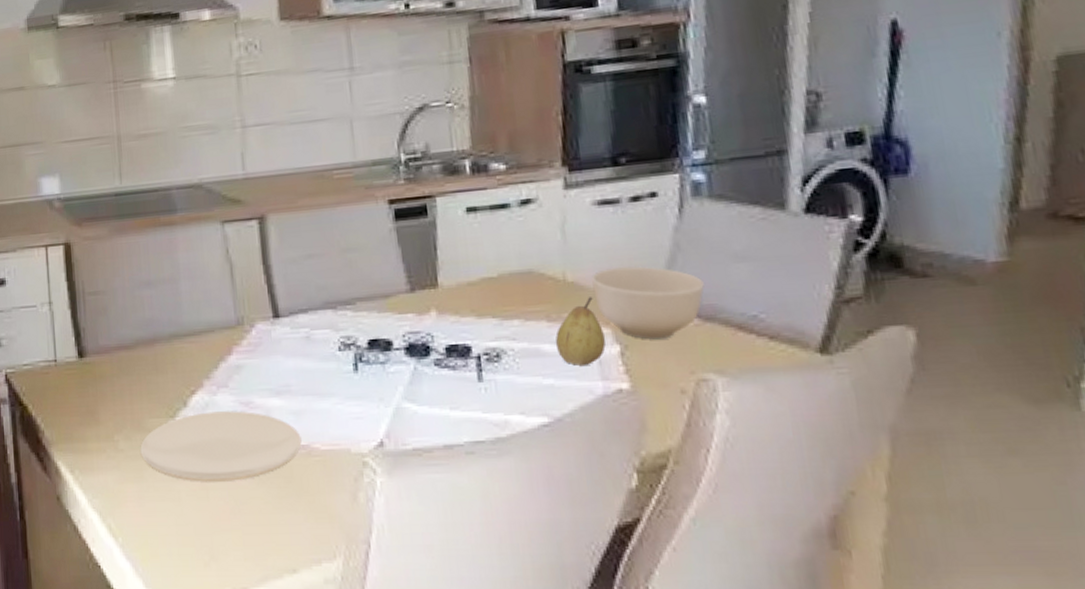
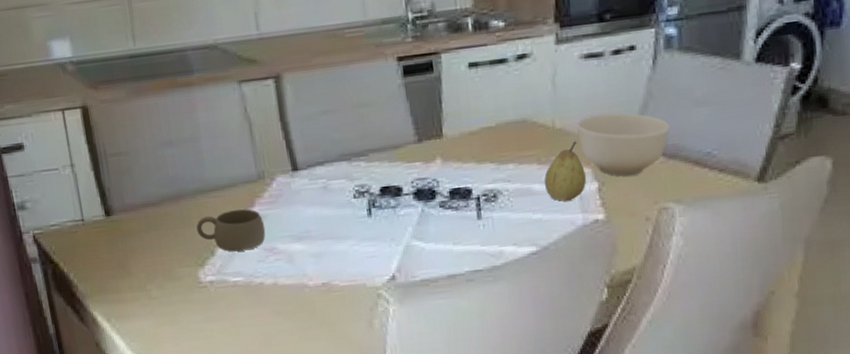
plate: present [140,411,302,482] -> none [172,256,323,321]
cup: none [170,357,243,404] -> present [196,209,266,252]

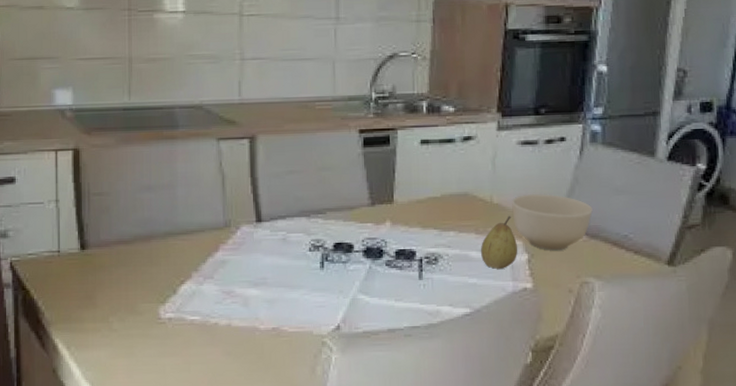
cup: present [196,209,266,252] -> none [163,253,226,292]

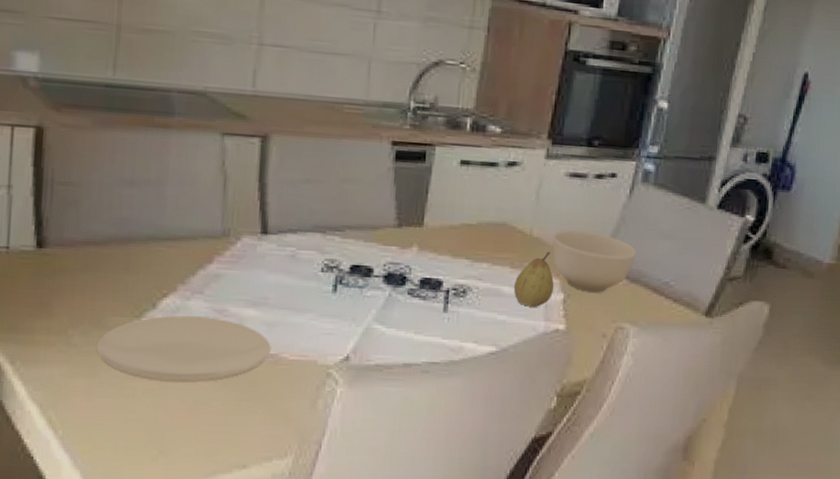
plate: none [132,298,273,358] -> present [96,315,271,383]

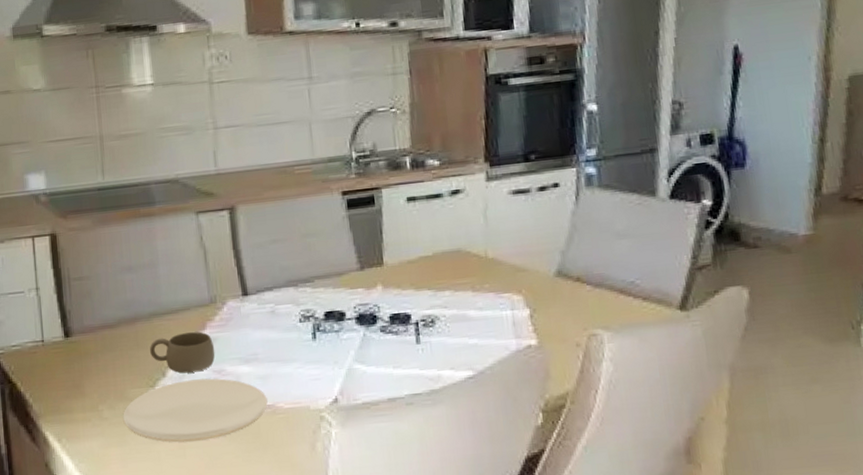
cup: none [141,264,220,308] -> present [150,332,215,373]
fruit: present [513,252,554,307] -> none [478,270,519,327]
bowl: present [552,230,636,292] -> none [508,244,595,303]

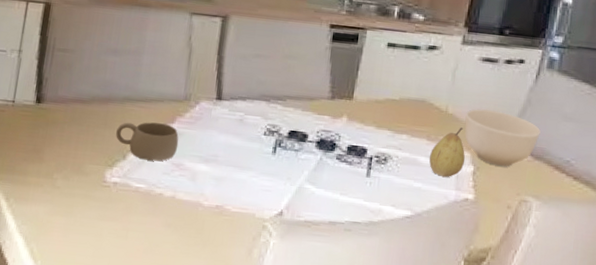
plate: present [123,378,268,443] -> none [74,166,218,227]
fruit: none [478,270,519,327] -> present [429,127,465,177]
bowl: none [508,244,595,303] -> present [464,109,541,166]

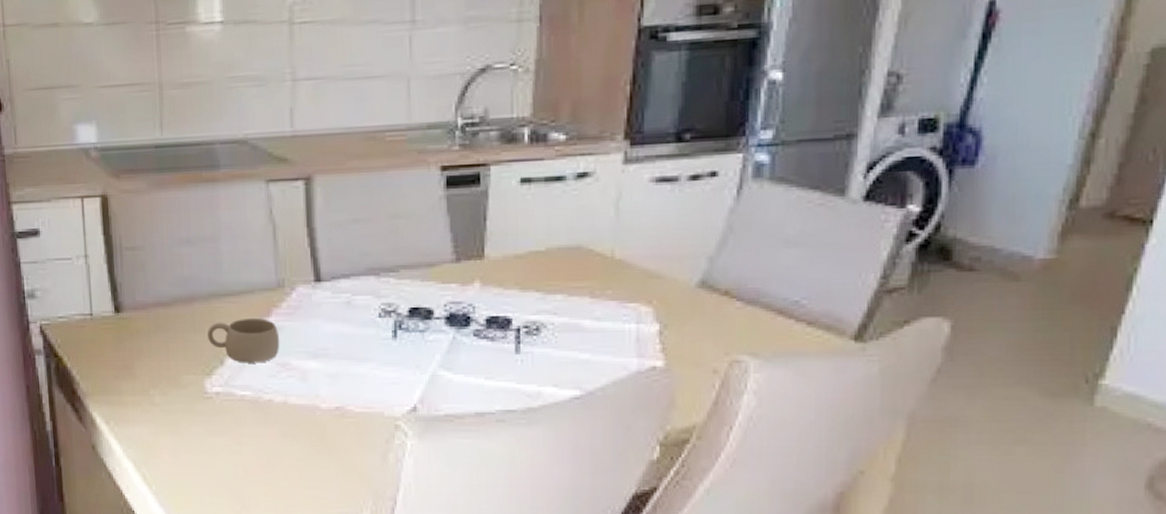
fruit: present [429,127,465,177] -> none [595,275,645,342]
bowl: present [464,109,541,166] -> none [640,247,751,319]

